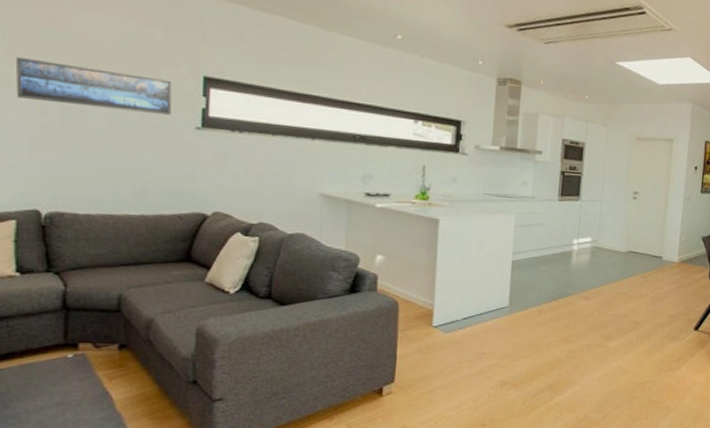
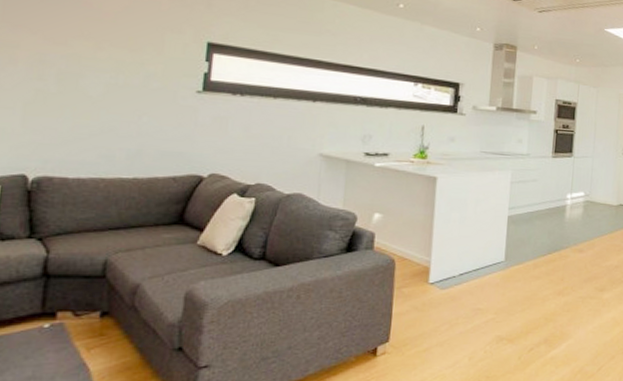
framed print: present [16,56,172,115] -> none [12,23,175,79]

